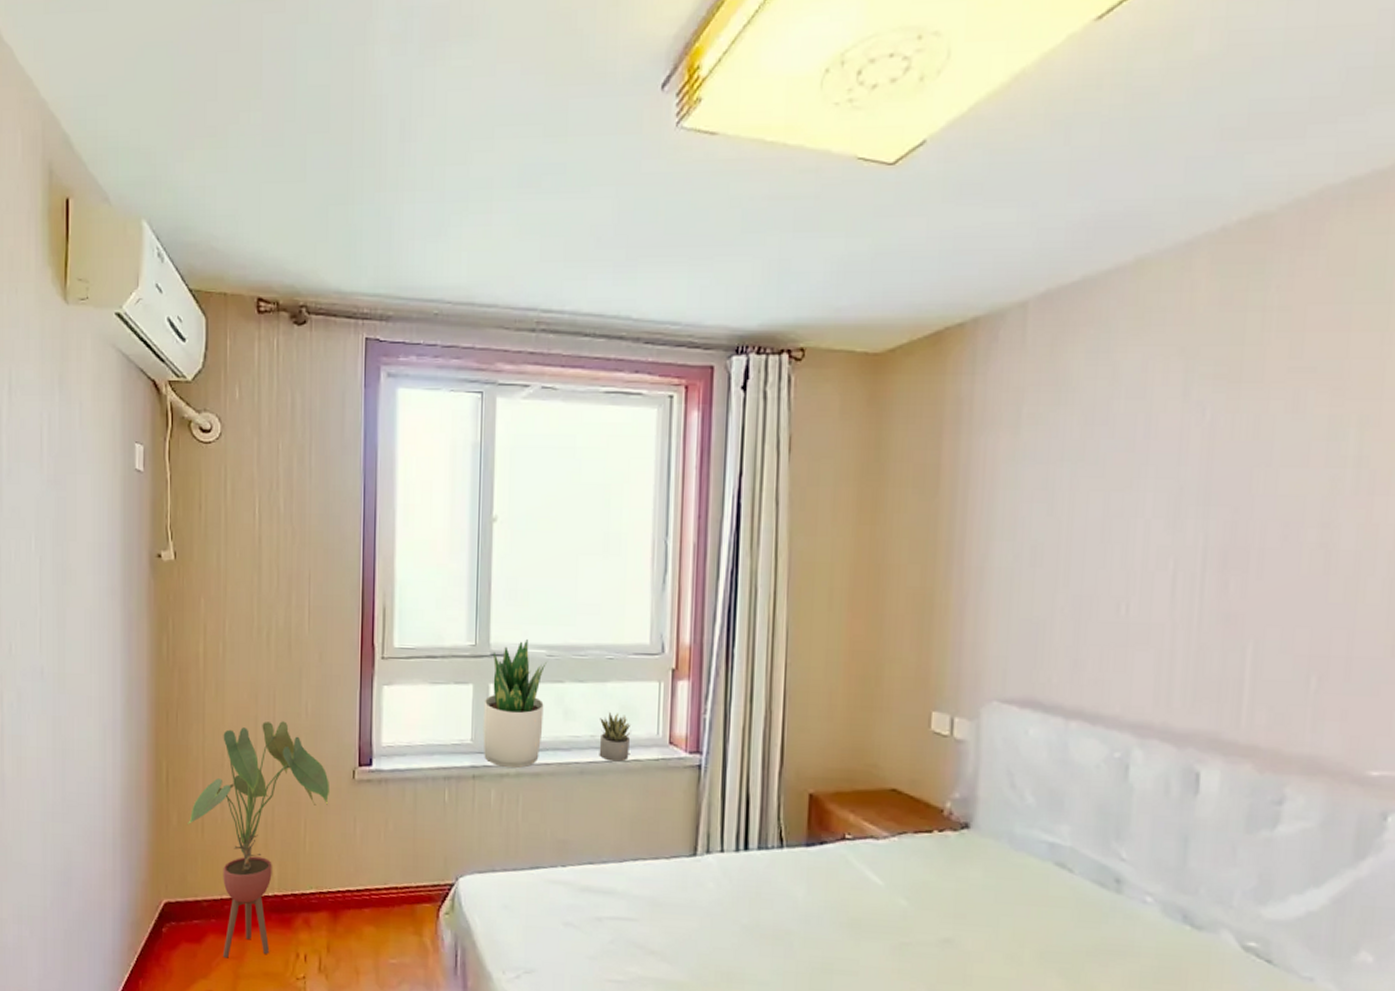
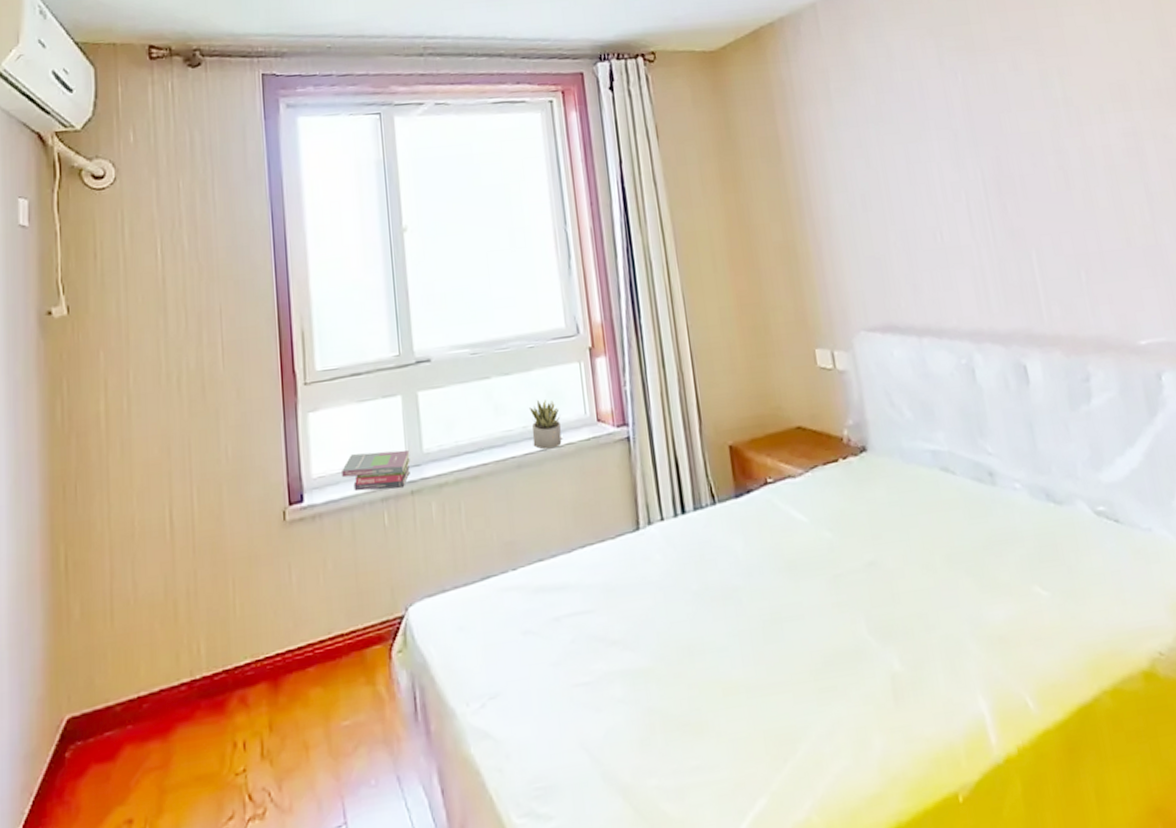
house plant: present [186,721,329,958] -> none [92,471,259,772]
books: none [409,730,476,771] -> present [342,450,411,492]
planter: present [483,639,548,769] -> none [414,341,476,477]

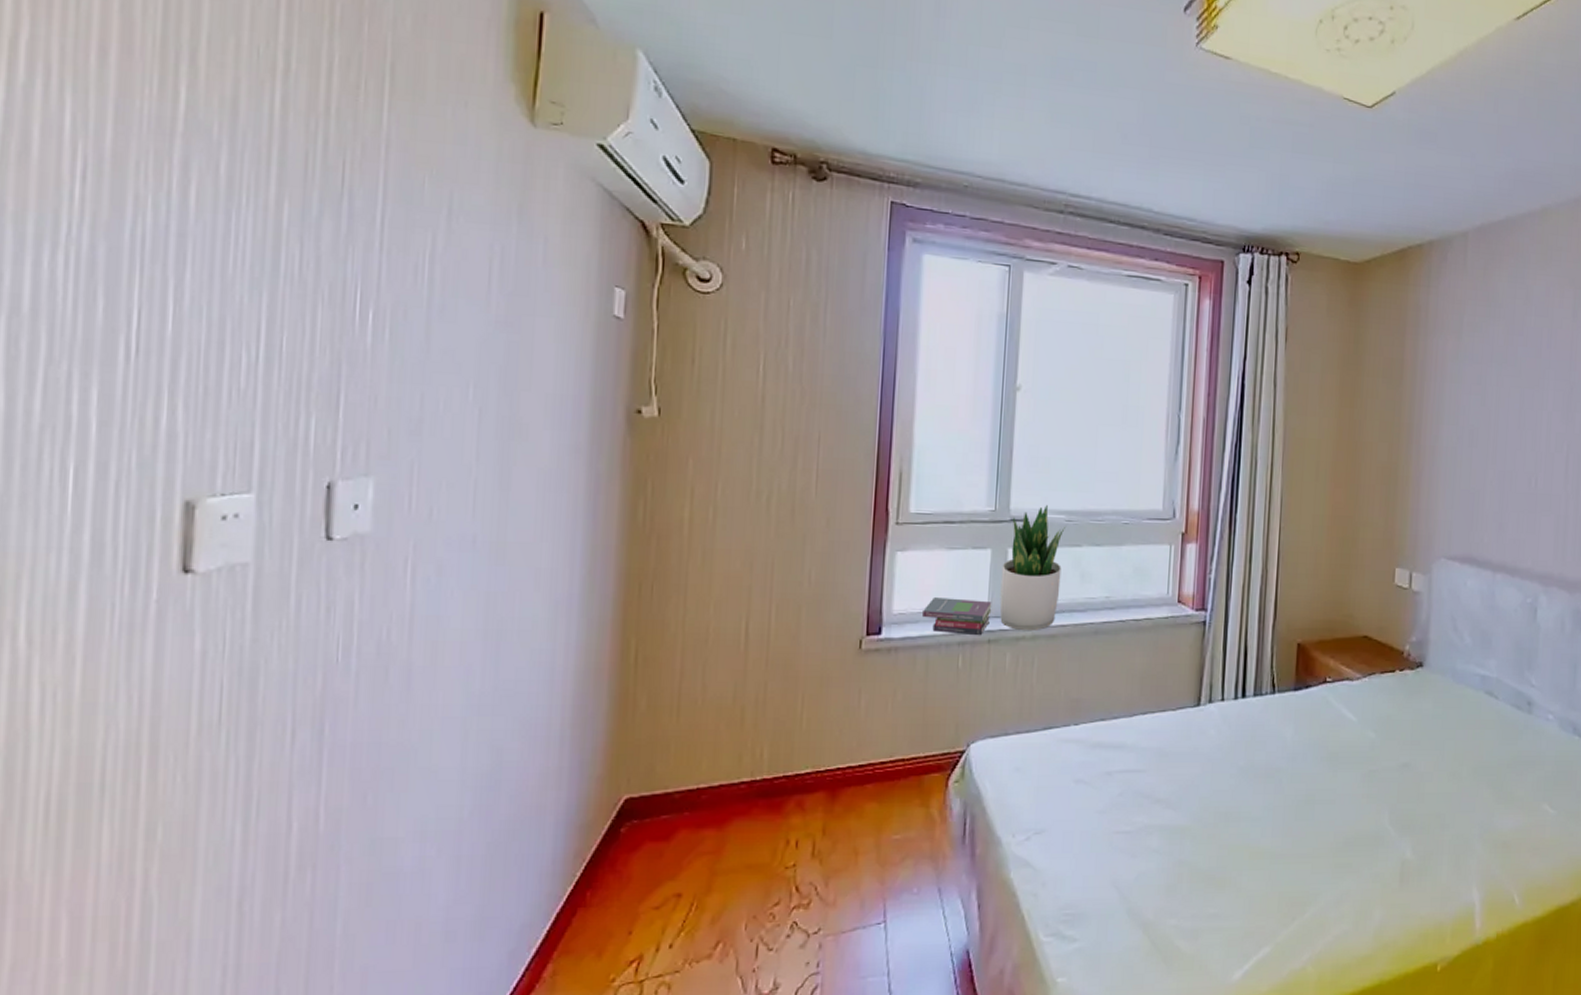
planter: none [414,341,476,477] -> present [999,505,1067,631]
succulent plant: present [529,400,562,450] -> none [1113,574,1144,621]

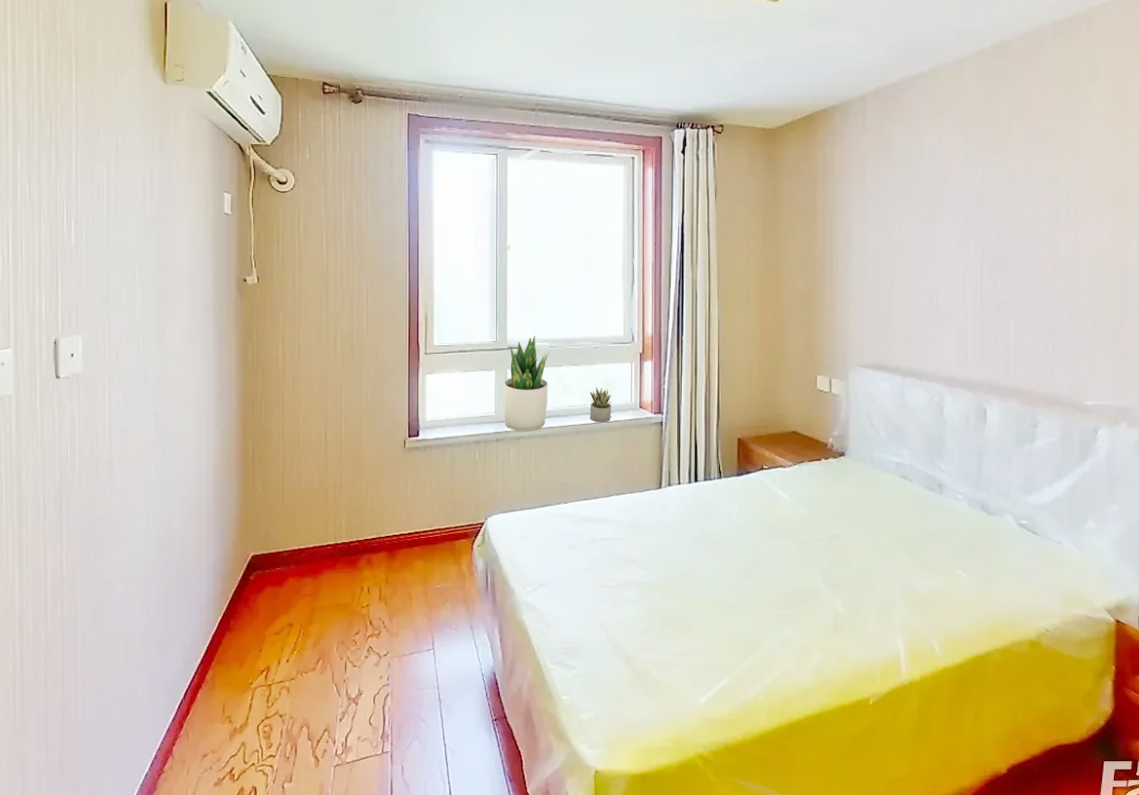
books: present [922,596,992,636] -> none [448,407,498,436]
succulent plant: none [1113,574,1144,621] -> present [589,387,612,423]

